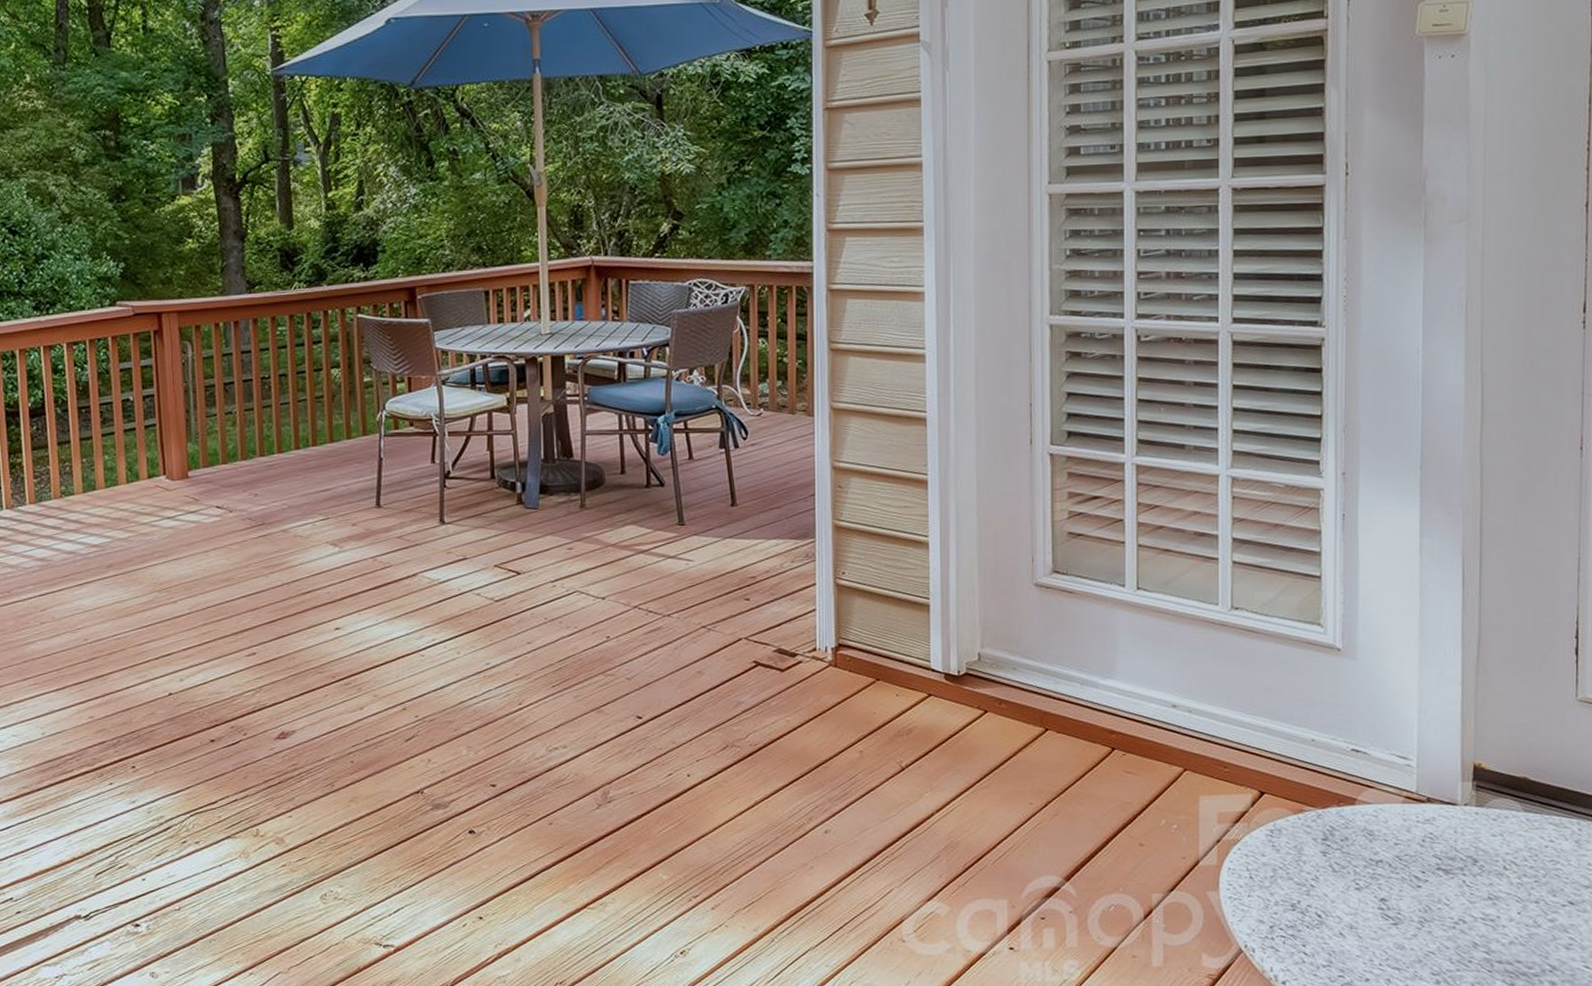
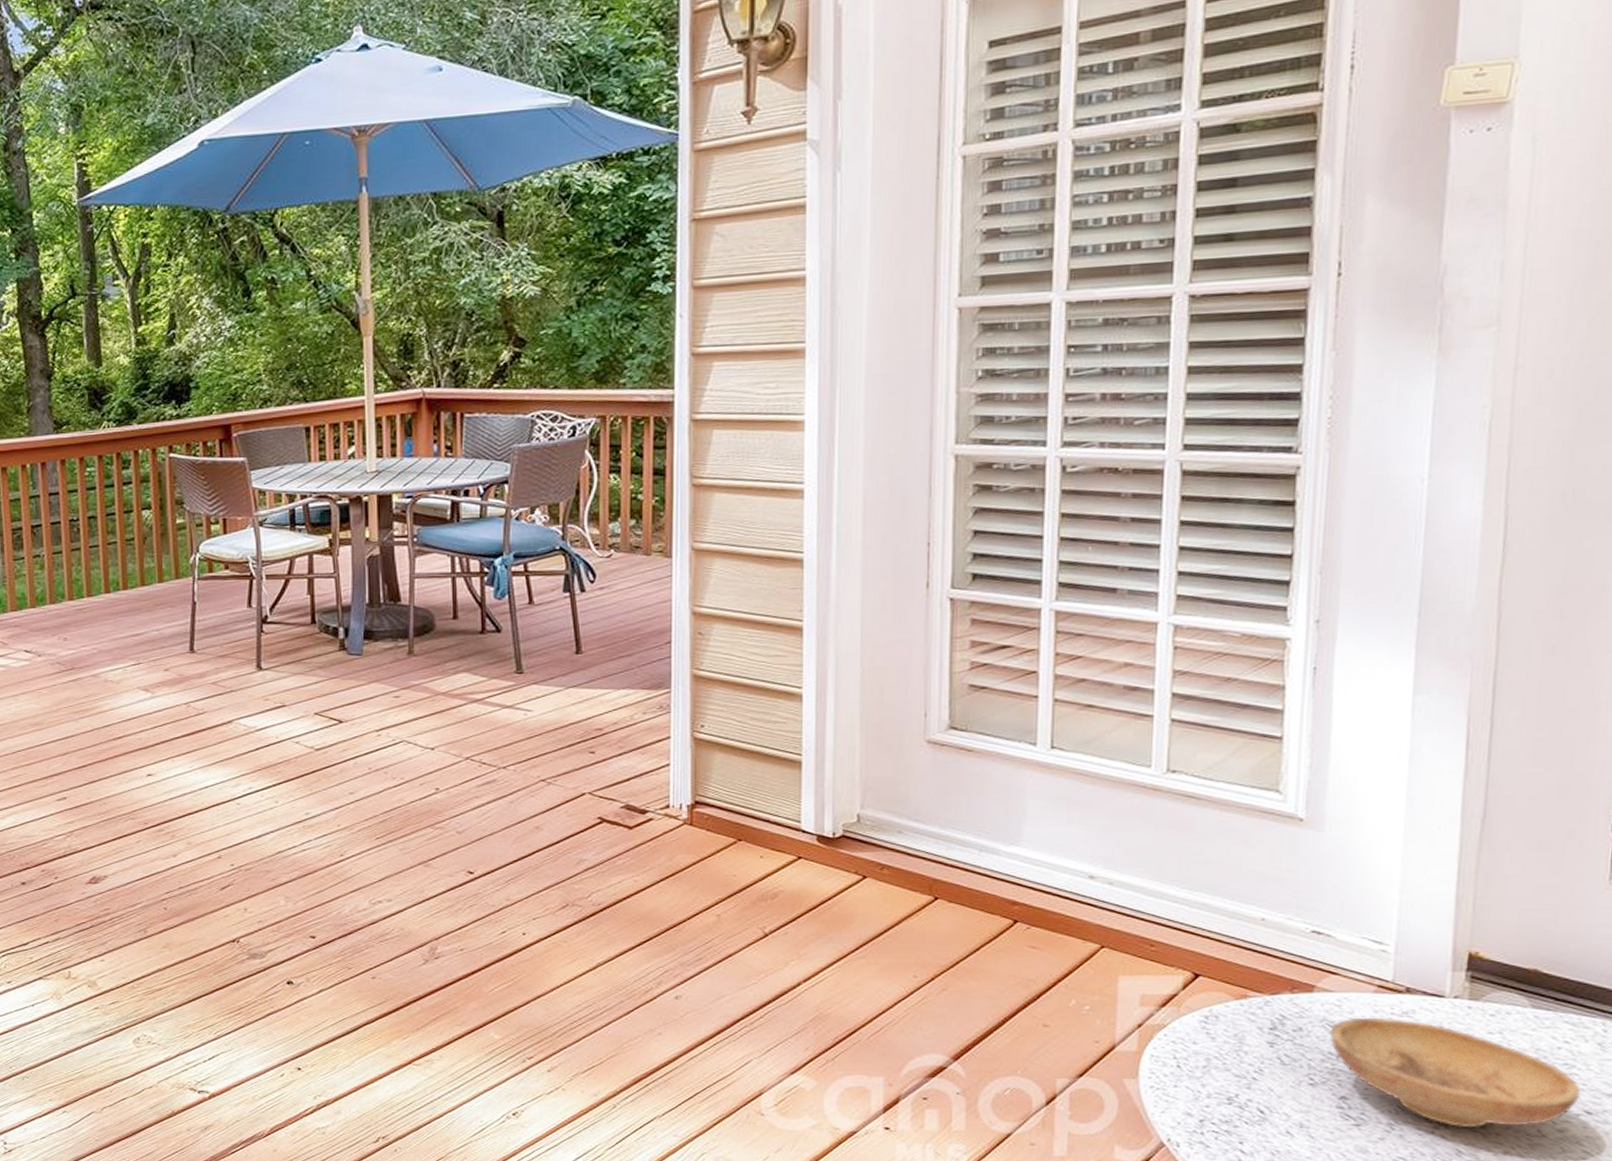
bowl: none [1370,825,1565,923] -> present [1330,1017,1581,1129]

